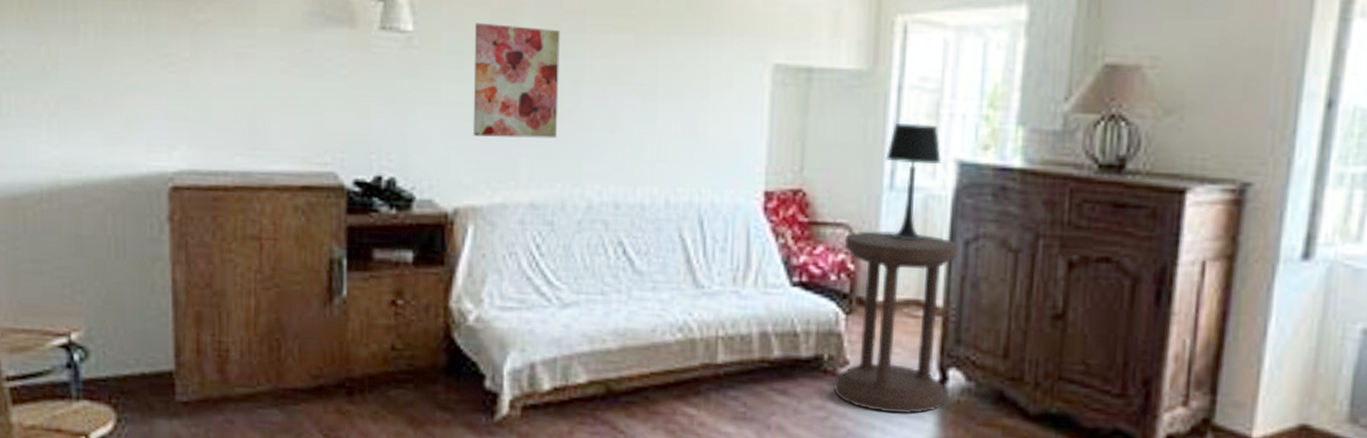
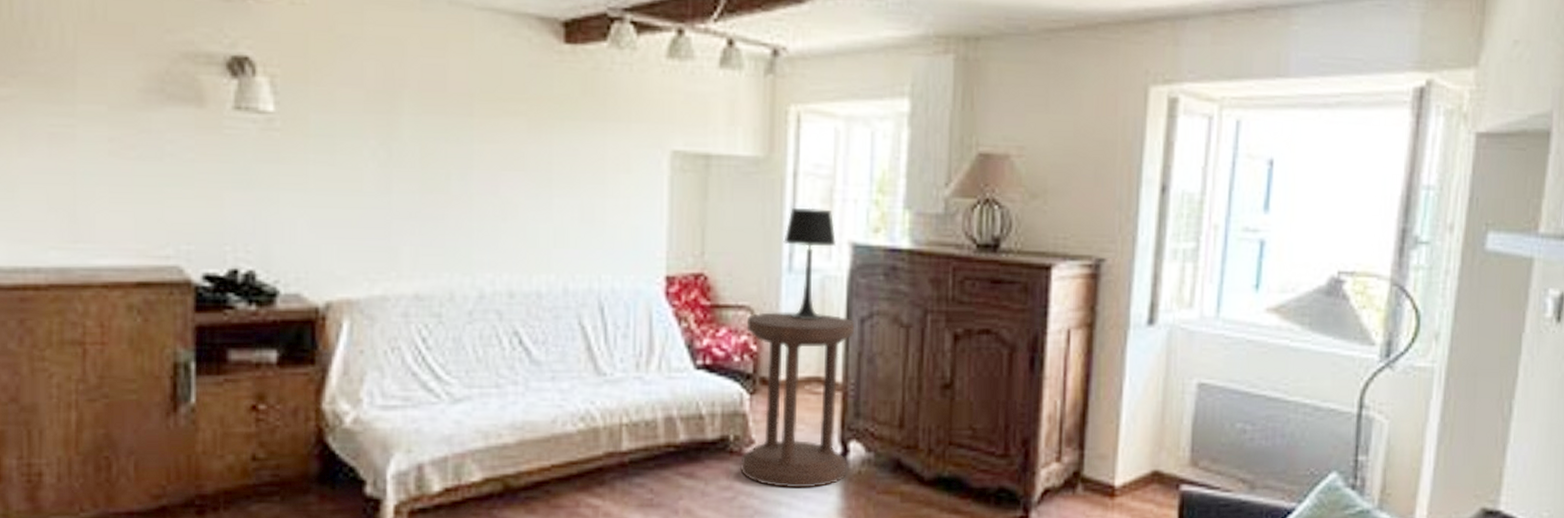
wall art: present [472,22,560,139] -> none [347,104,445,226]

